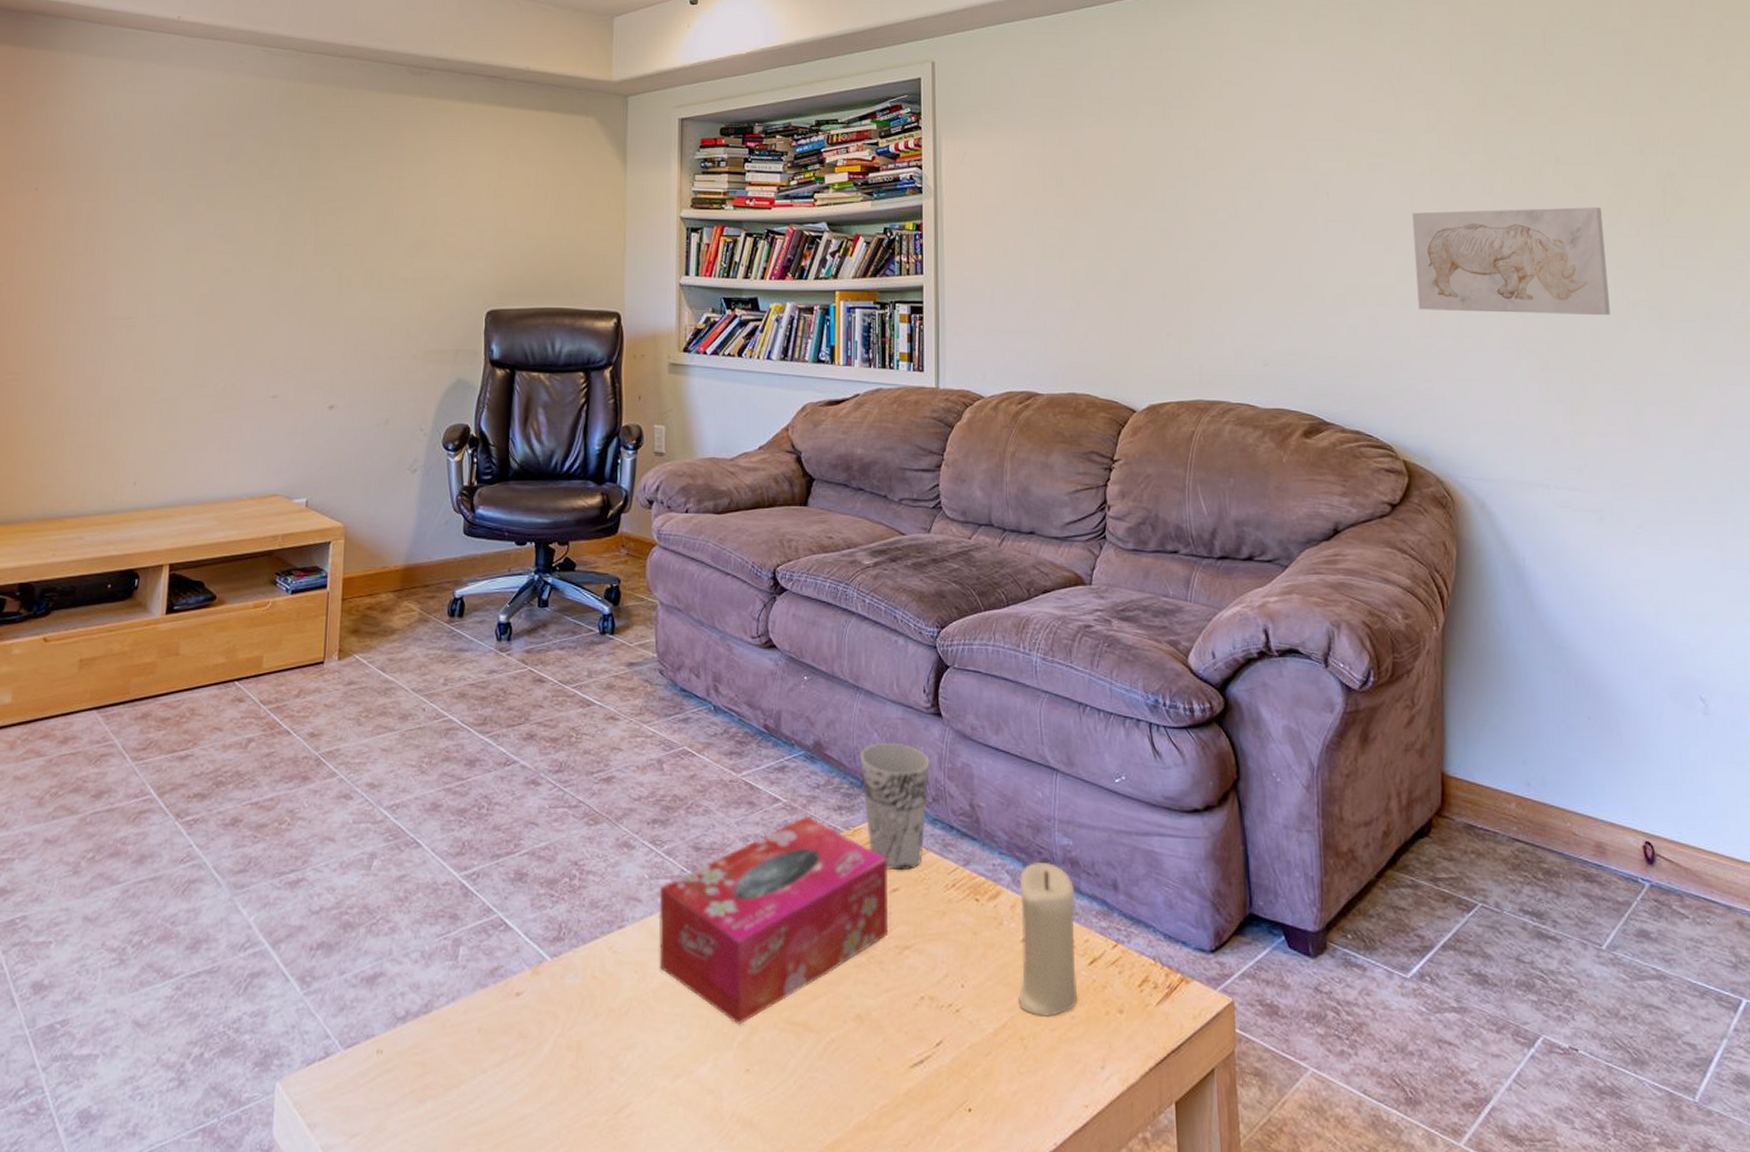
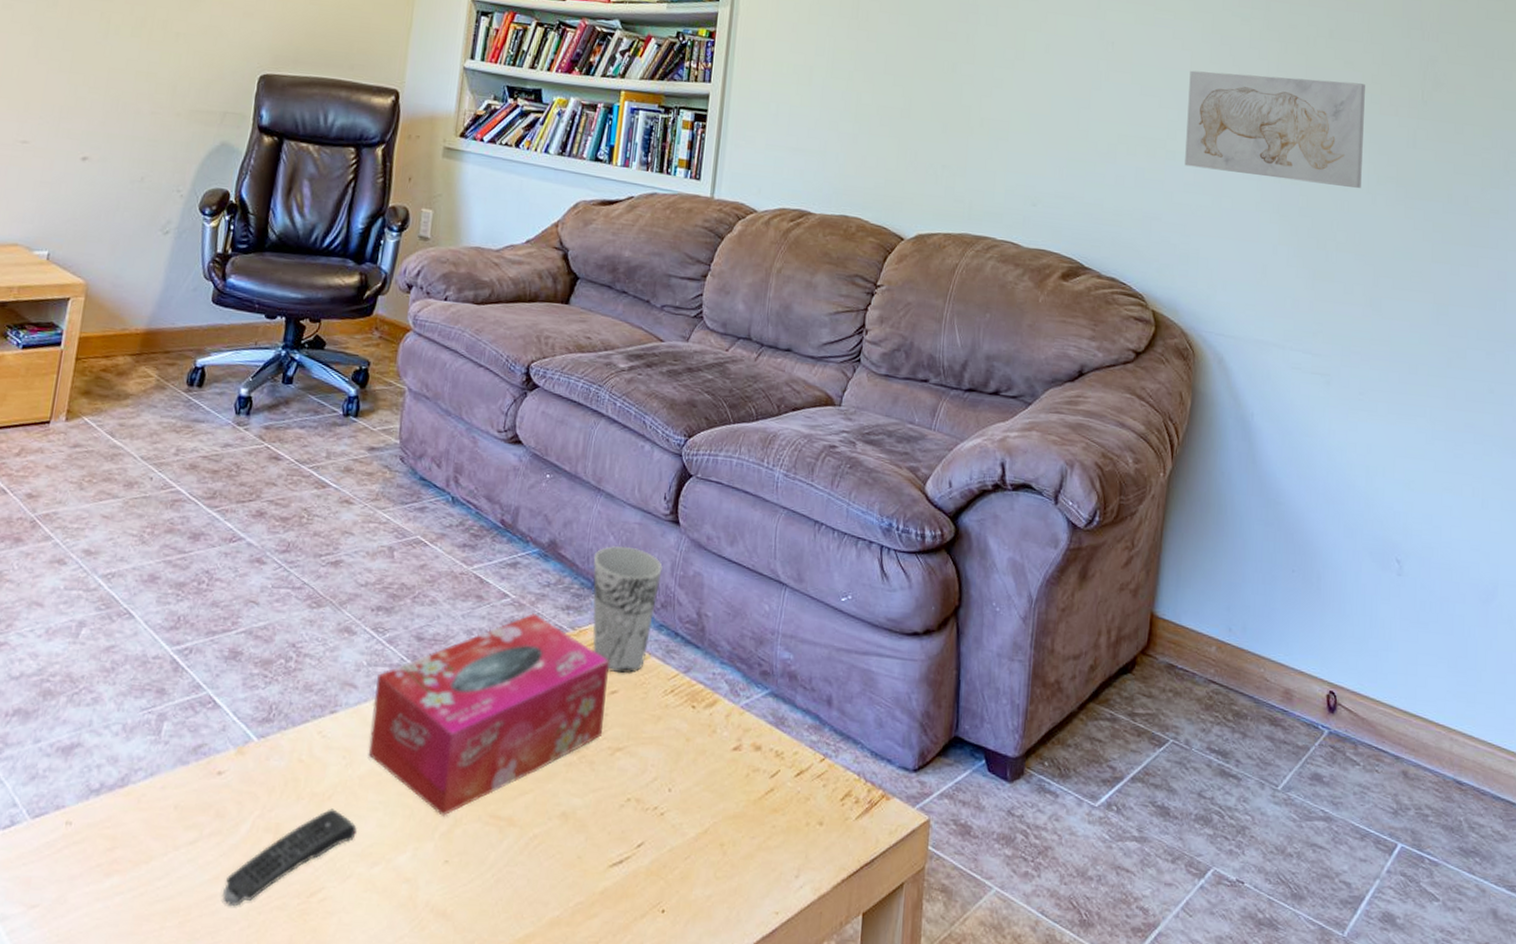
remote control: none [533,1023,657,1127] -> present [223,808,358,907]
candle: present [1018,861,1078,1017] -> none [722,673,791,825]

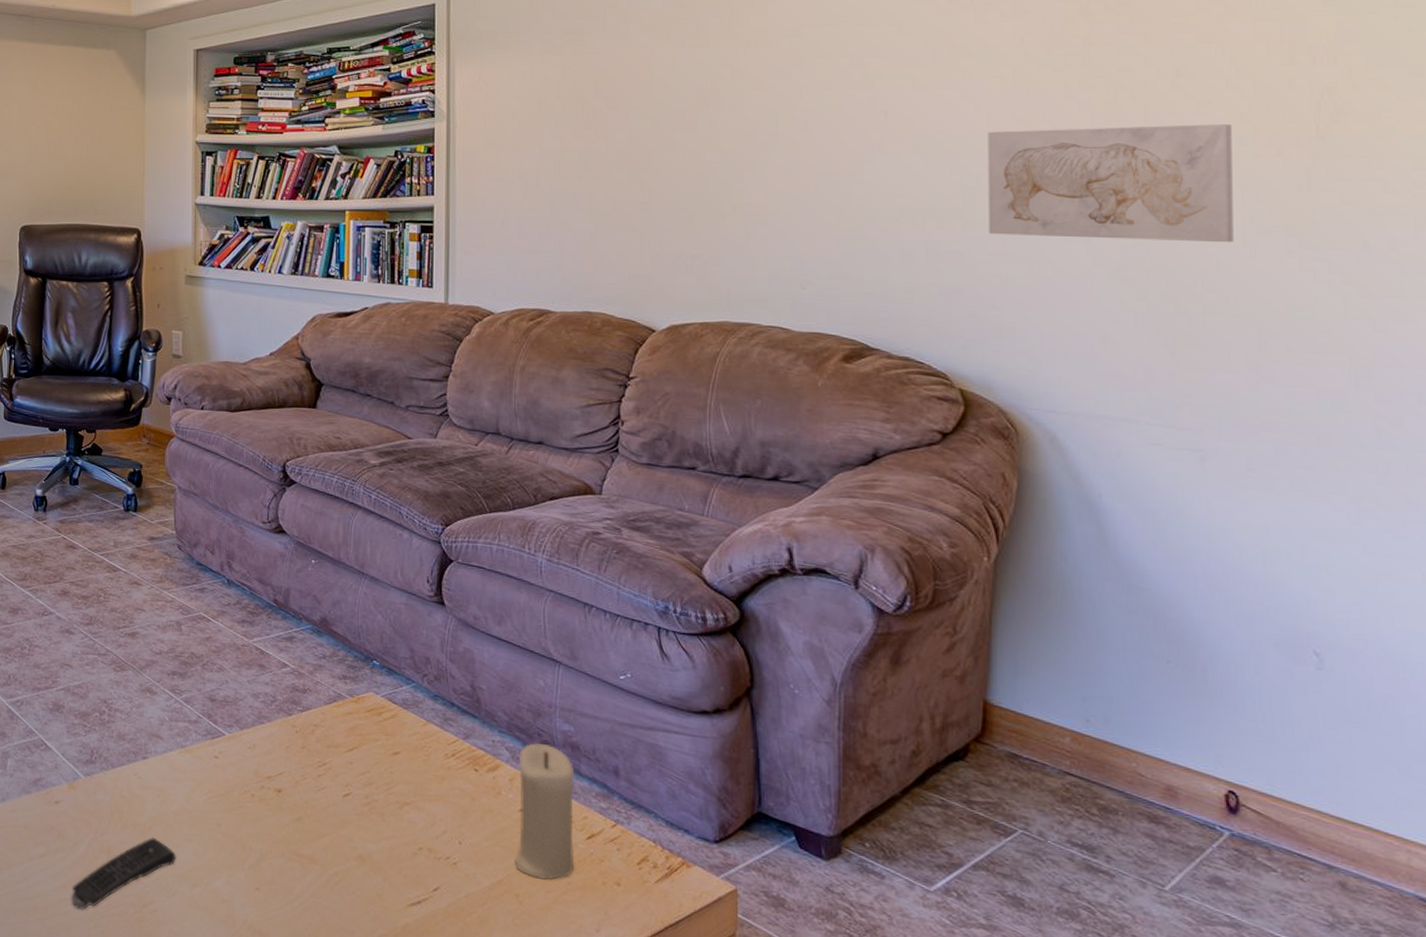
tissue box: present [368,613,609,816] -> none [178,681,390,851]
cup: present [592,546,663,675] -> none [364,624,432,738]
candle: none [722,673,791,825] -> present [515,742,575,880]

